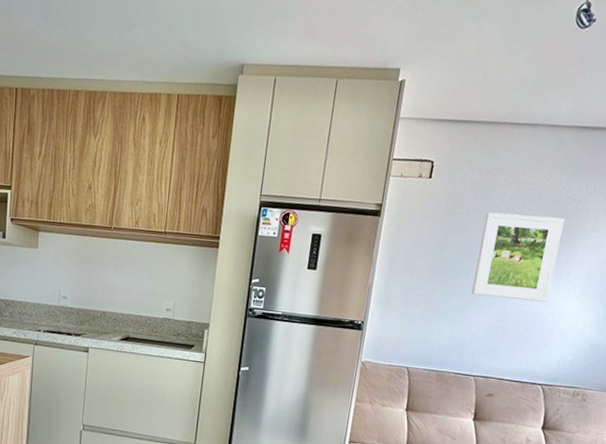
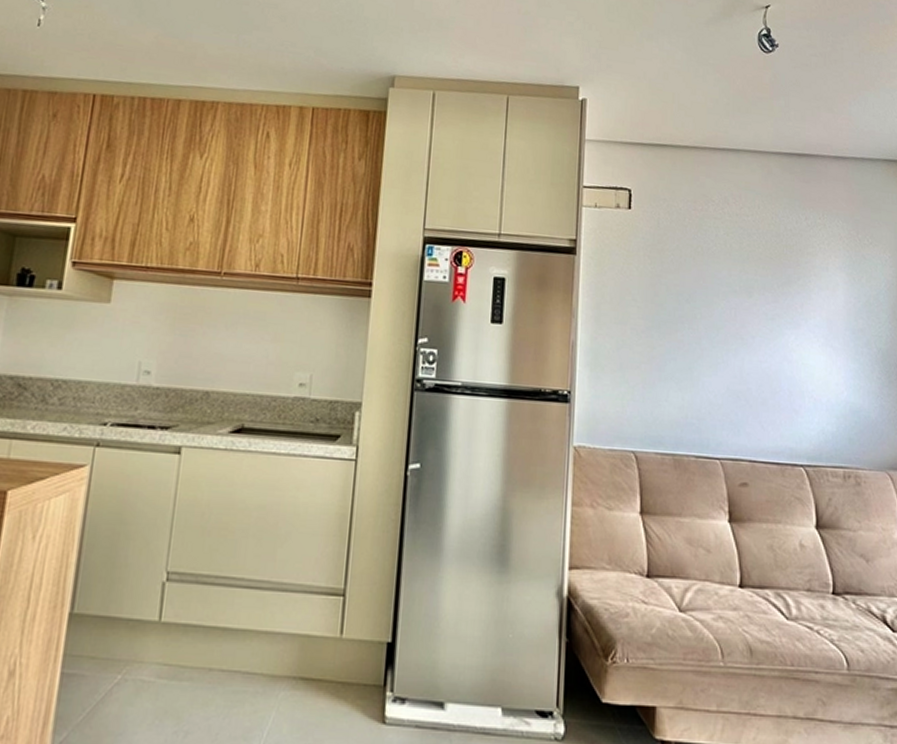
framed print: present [471,212,565,302] -> none [699,249,791,357]

